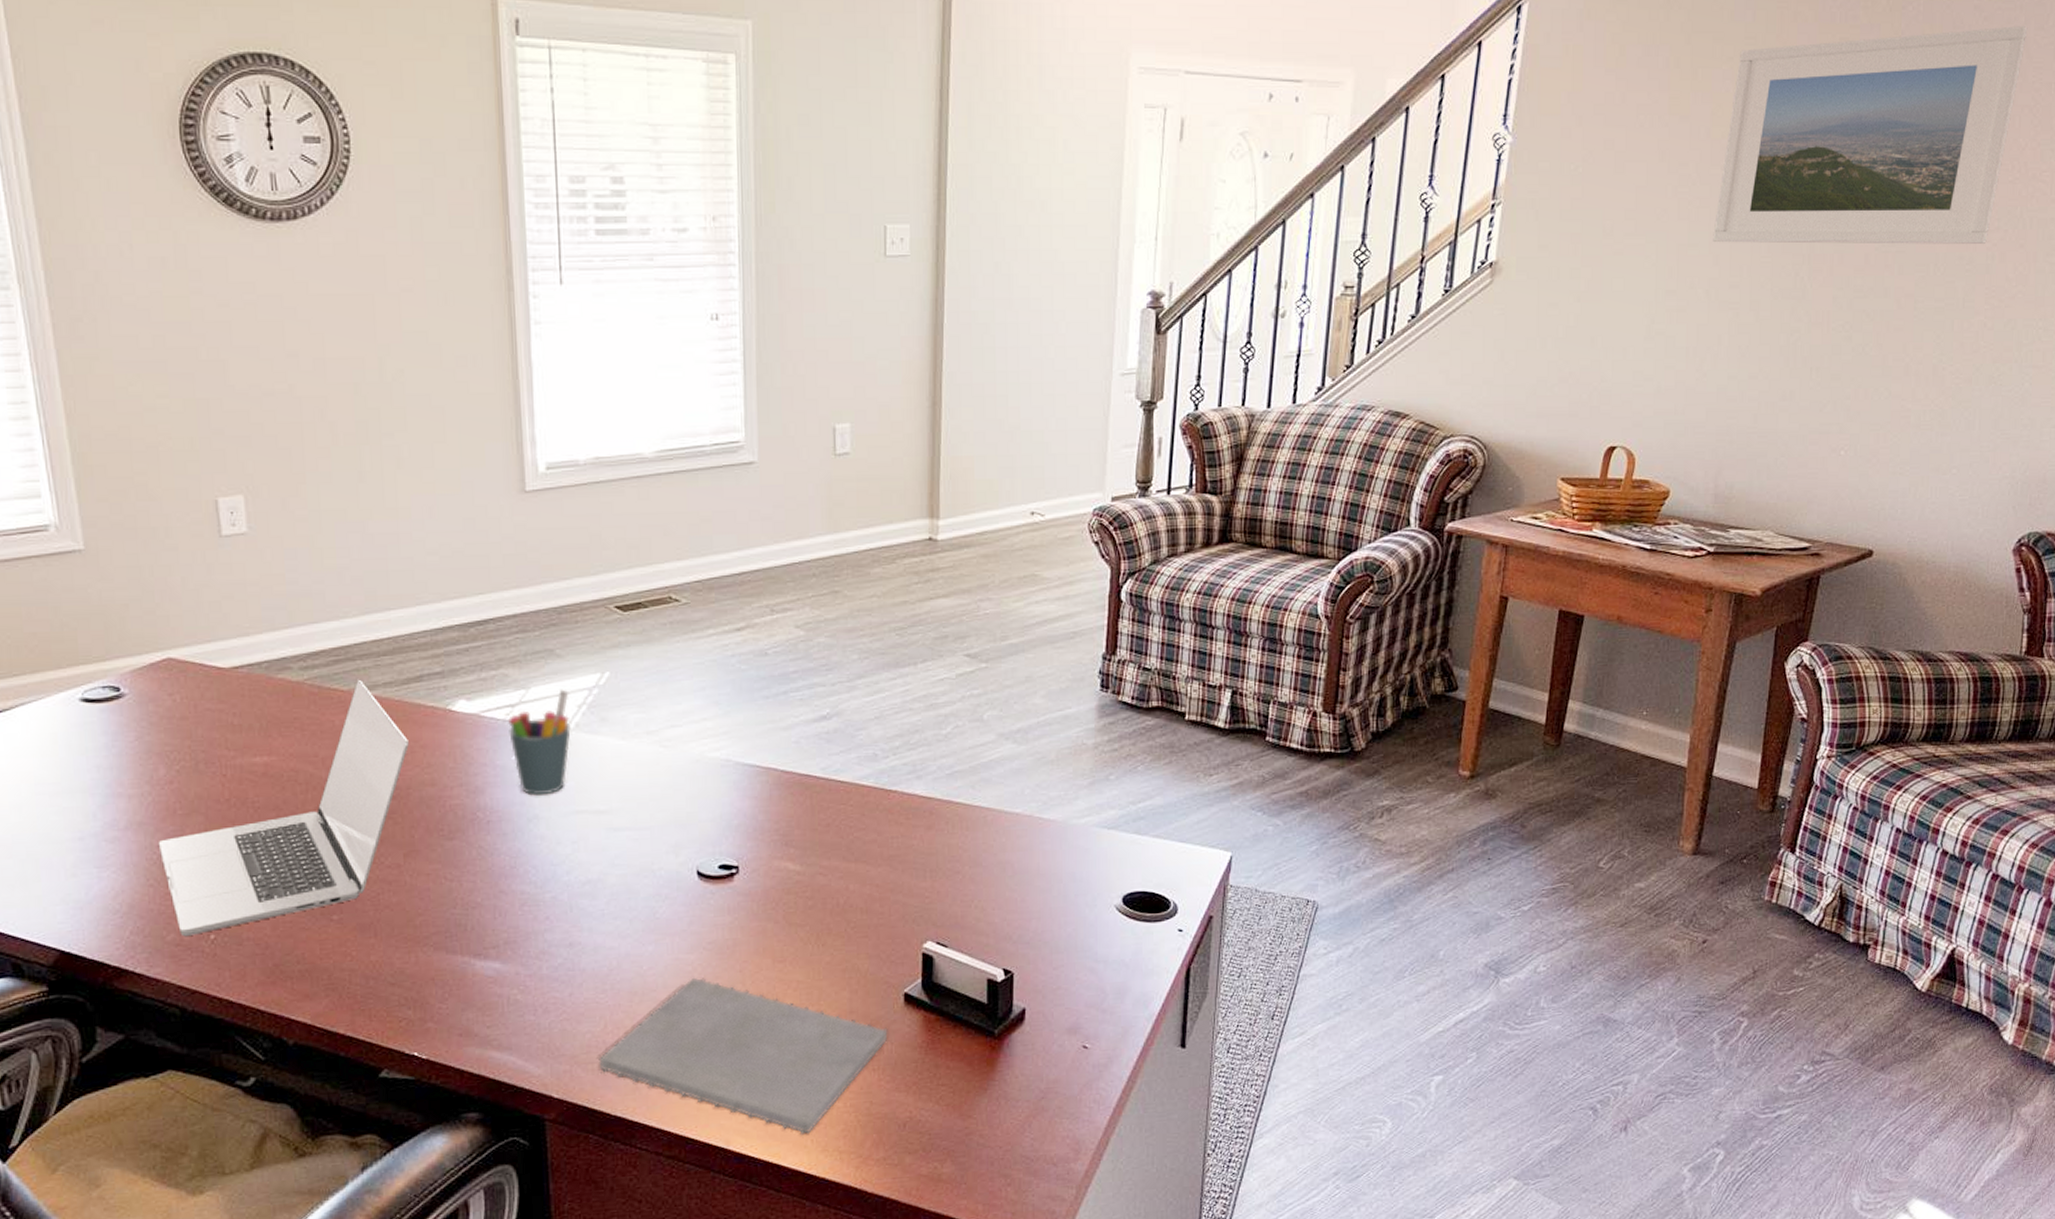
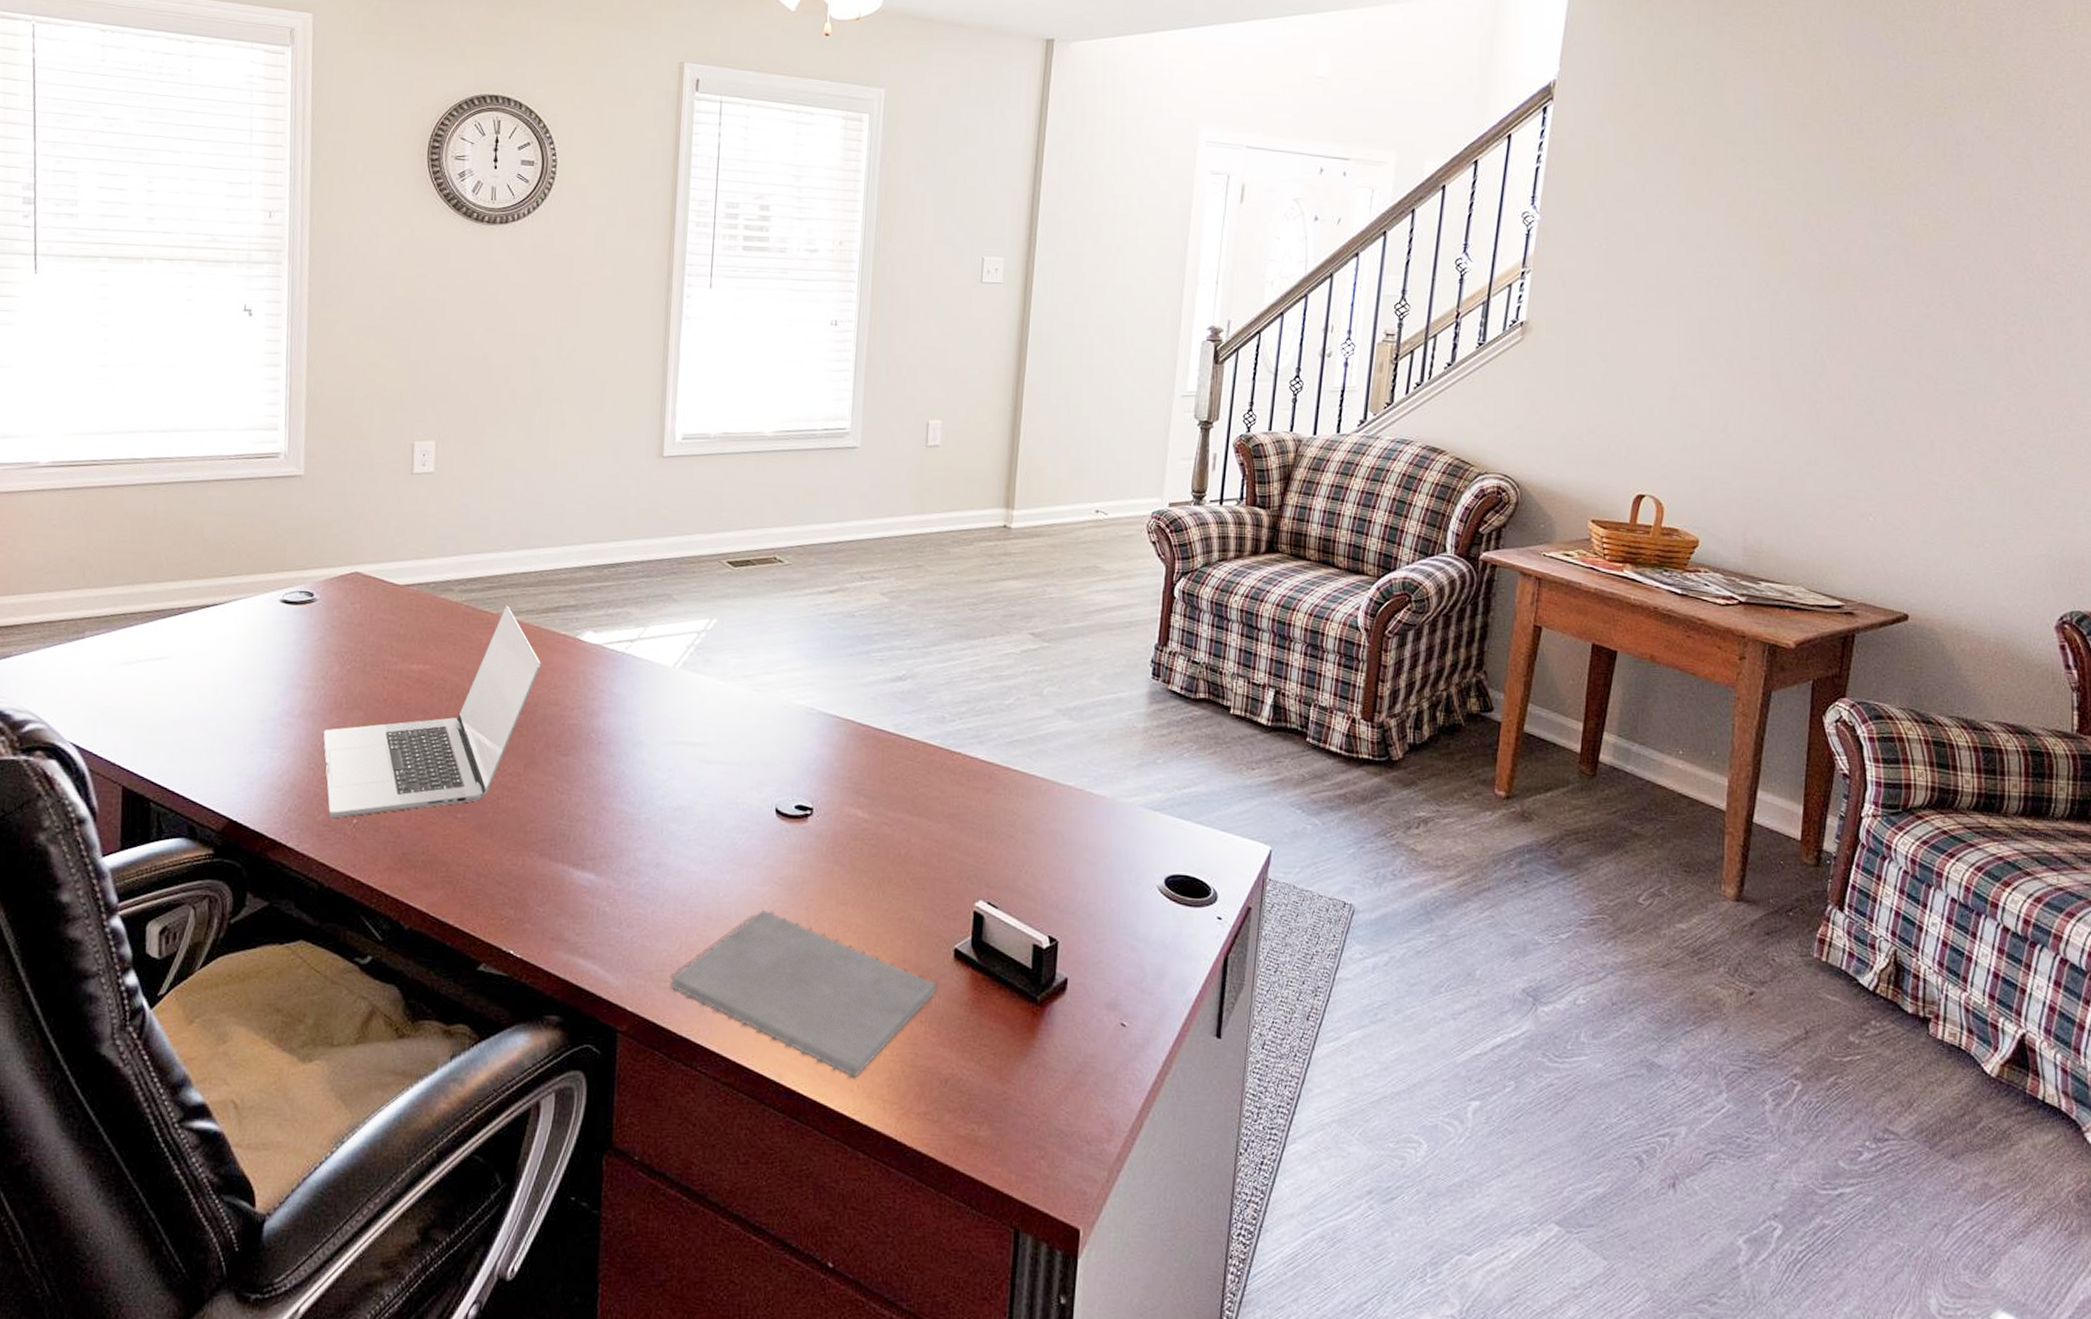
pen holder: present [507,689,571,795] -> none [625,630,681,724]
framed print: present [1713,26,2028,244] -> none [1732,145,2030,336]

